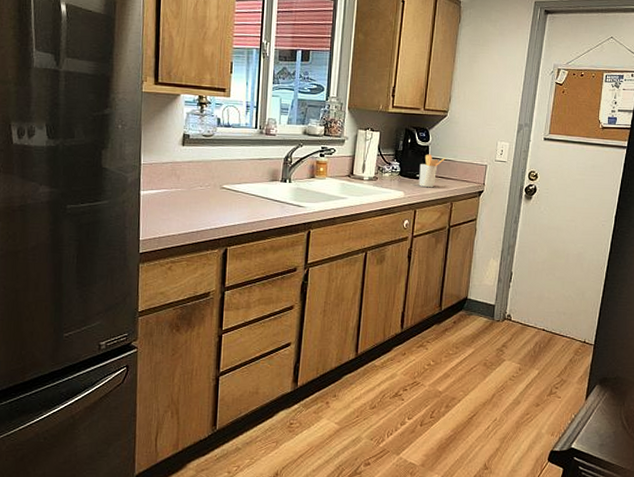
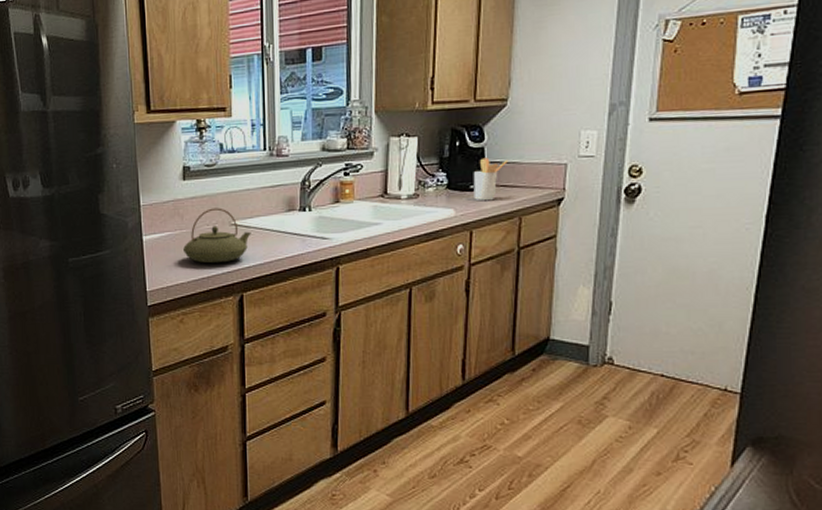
teapot: none [176,172,239,220] -> present [182,208,251,264]

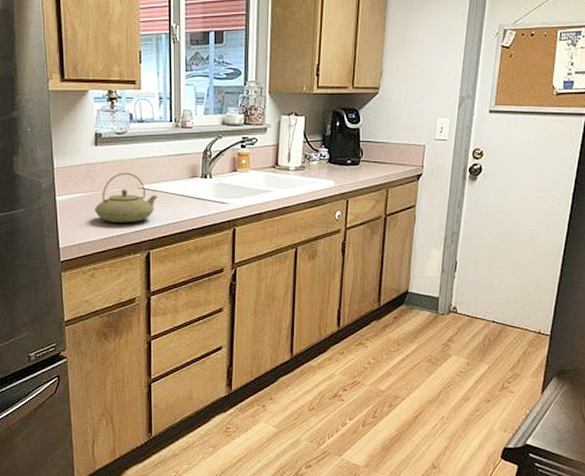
utensil holder: present [473,157,509,201] -> none [350,137,379,175]

